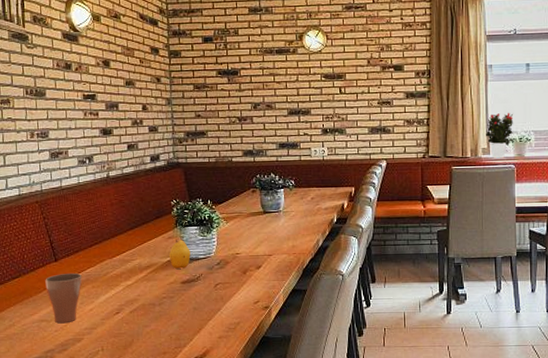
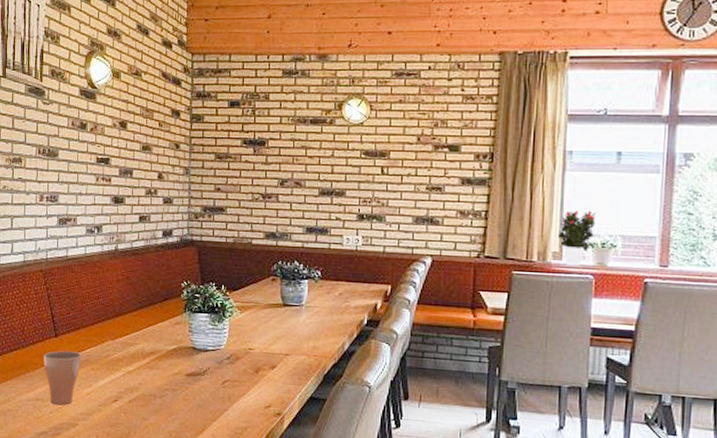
fruit: present [168,240,191,269] -> none [174,326,199,360]

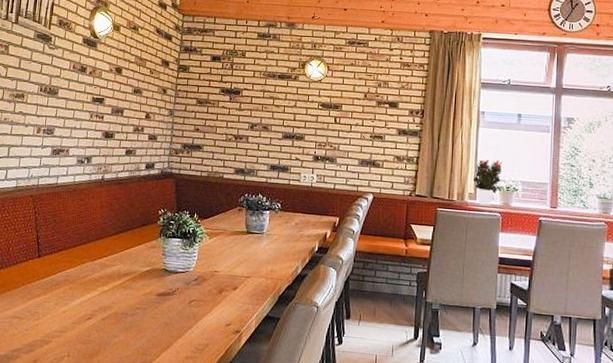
cup: present [43,351,82,405] -> none [24,271,62,323]

